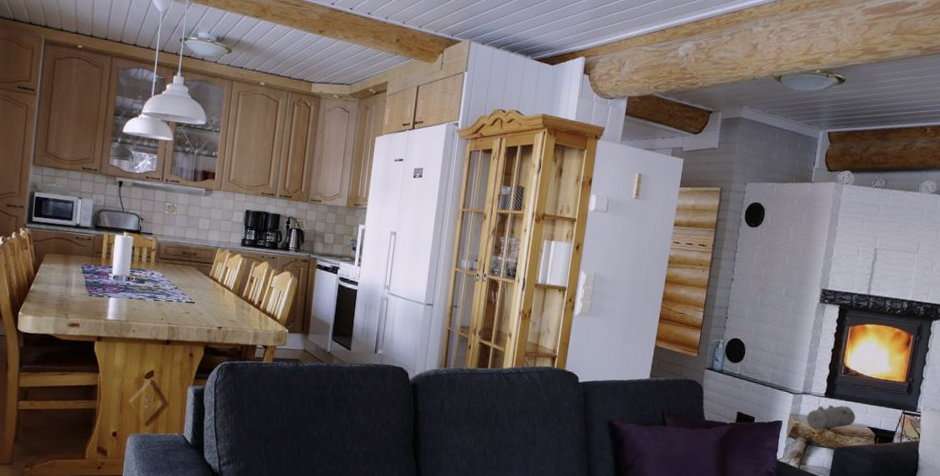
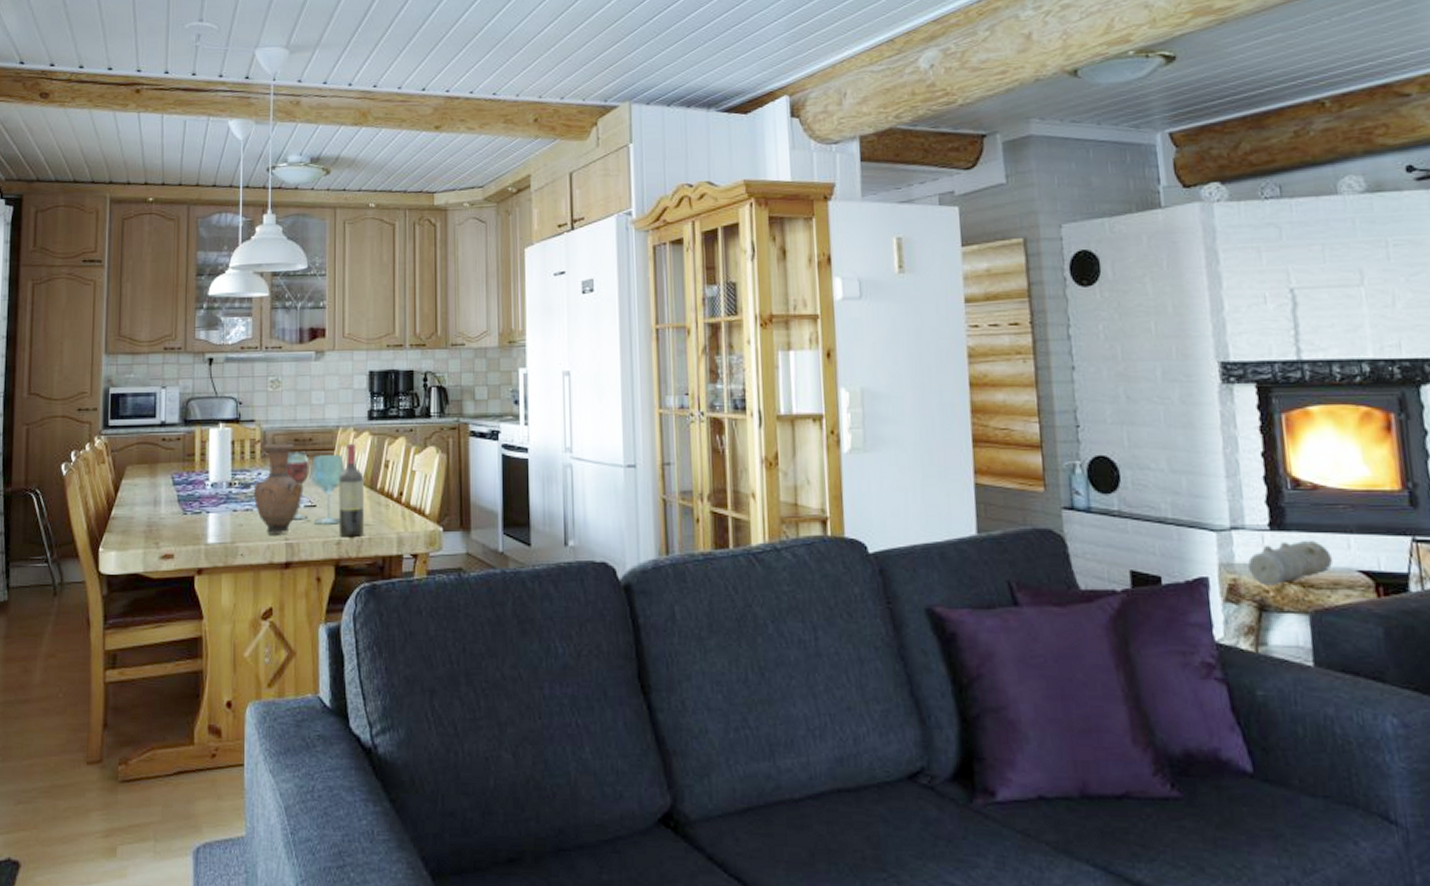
vase: none [146,253,187,320] -> present [253,442,304,535]
wineglass: none [174,260,193,312] -> present [286,451,309,520]
wine glass: none [191,266,220,318] -> present [309,455,345,524]
wine bottle: none [210,260,233,329] -> present [338,443,365,536]

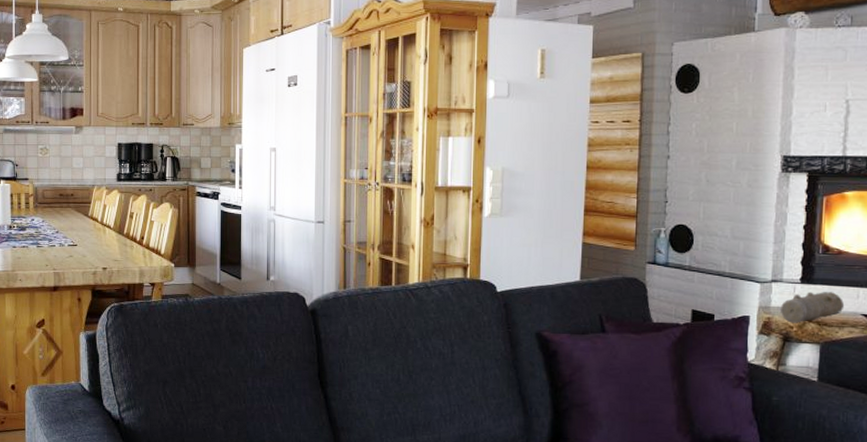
vase: present [253,442,304,535] -> none [28,197,67,266]
wineglass: present [286,451,309,520] -> none [53,203,71,256]
wine glass: present [309,455,345,524] -> none [71,207,99,259]
wine bottle: present [338,443,365,536] -> none [94,198,115,269]

